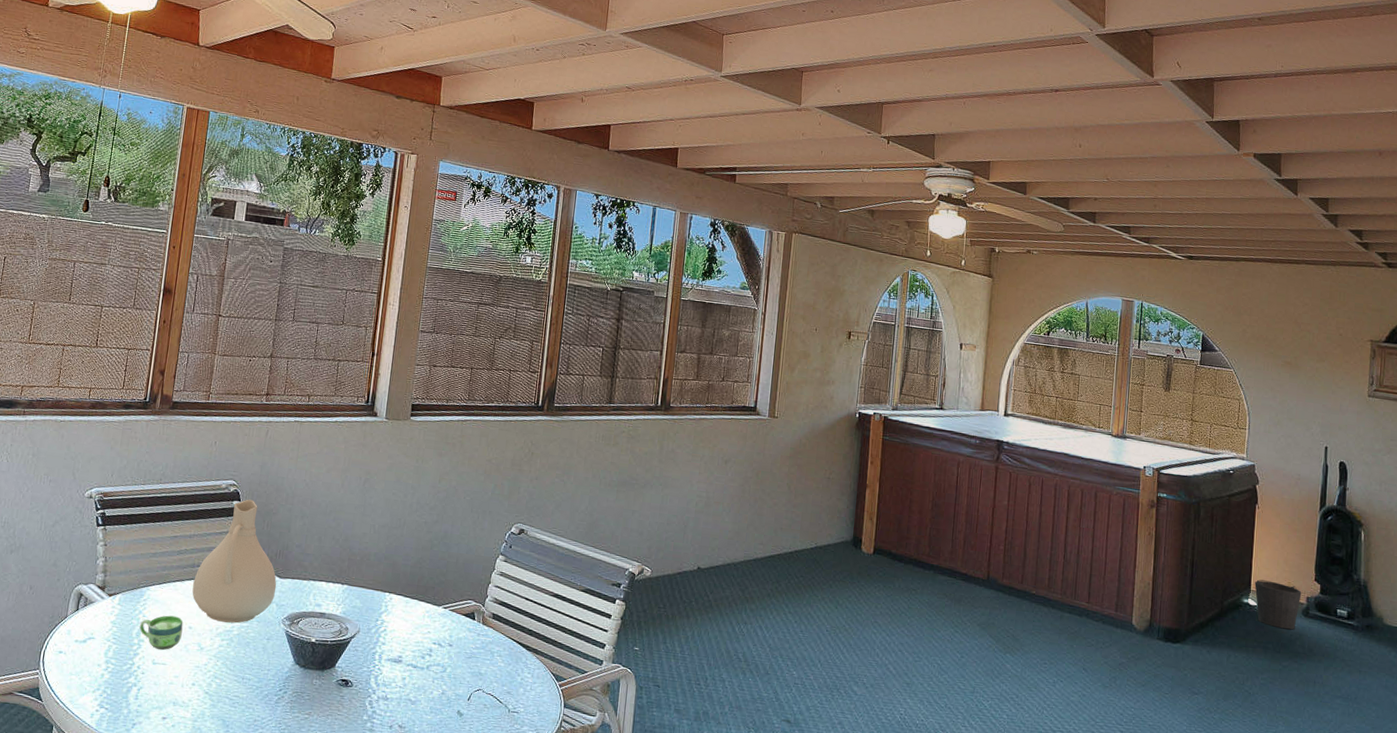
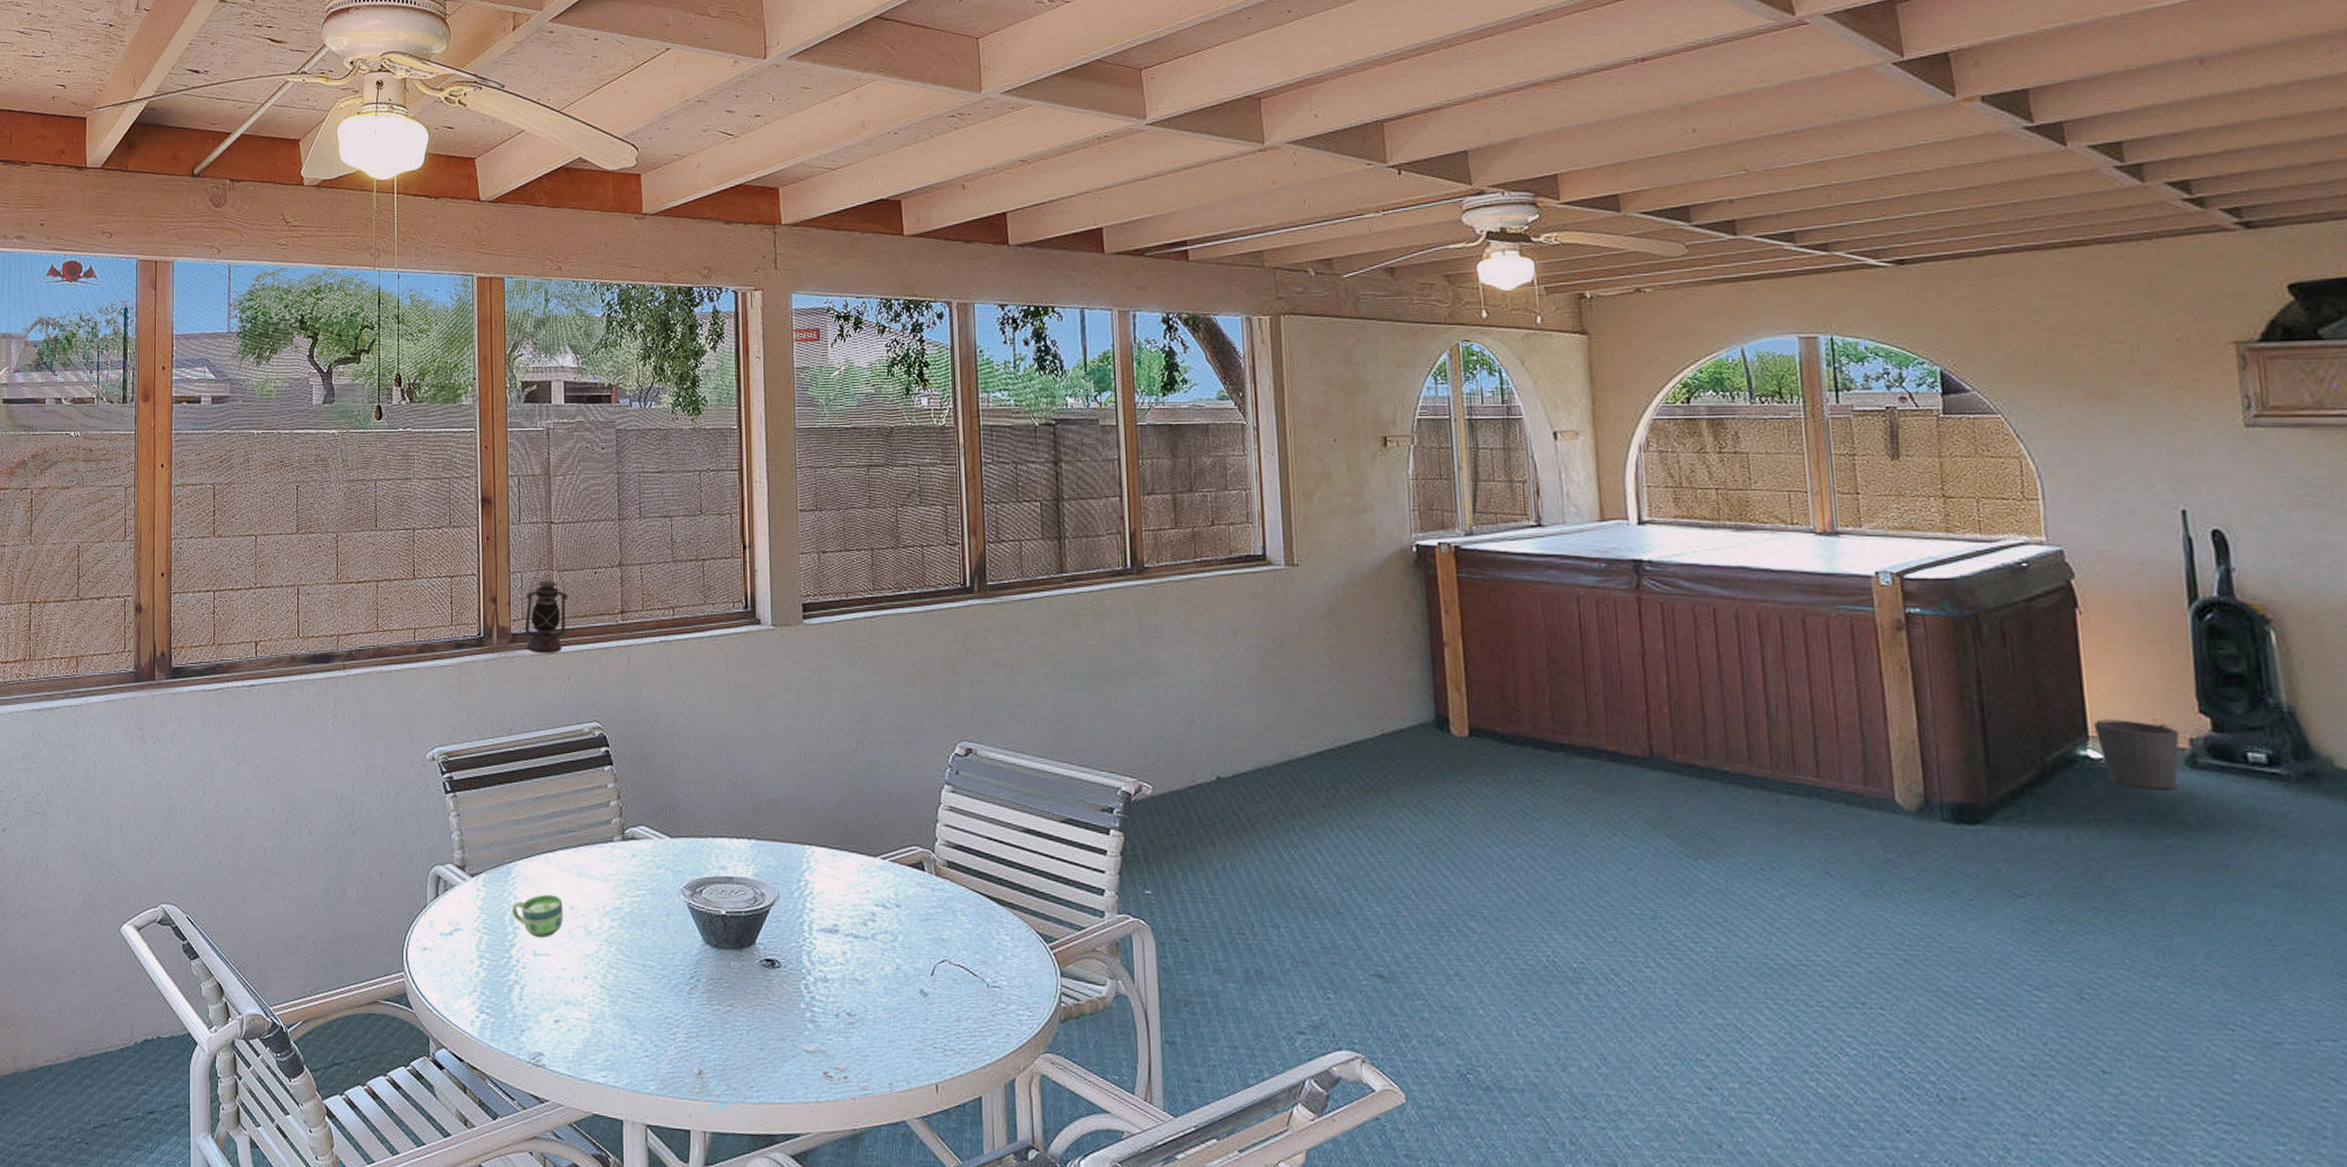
lantern: none [184,337,225,422] -> present [525,550,568,654]
pitcher: present [192,499,277,623] -> none [567,743,668,898]

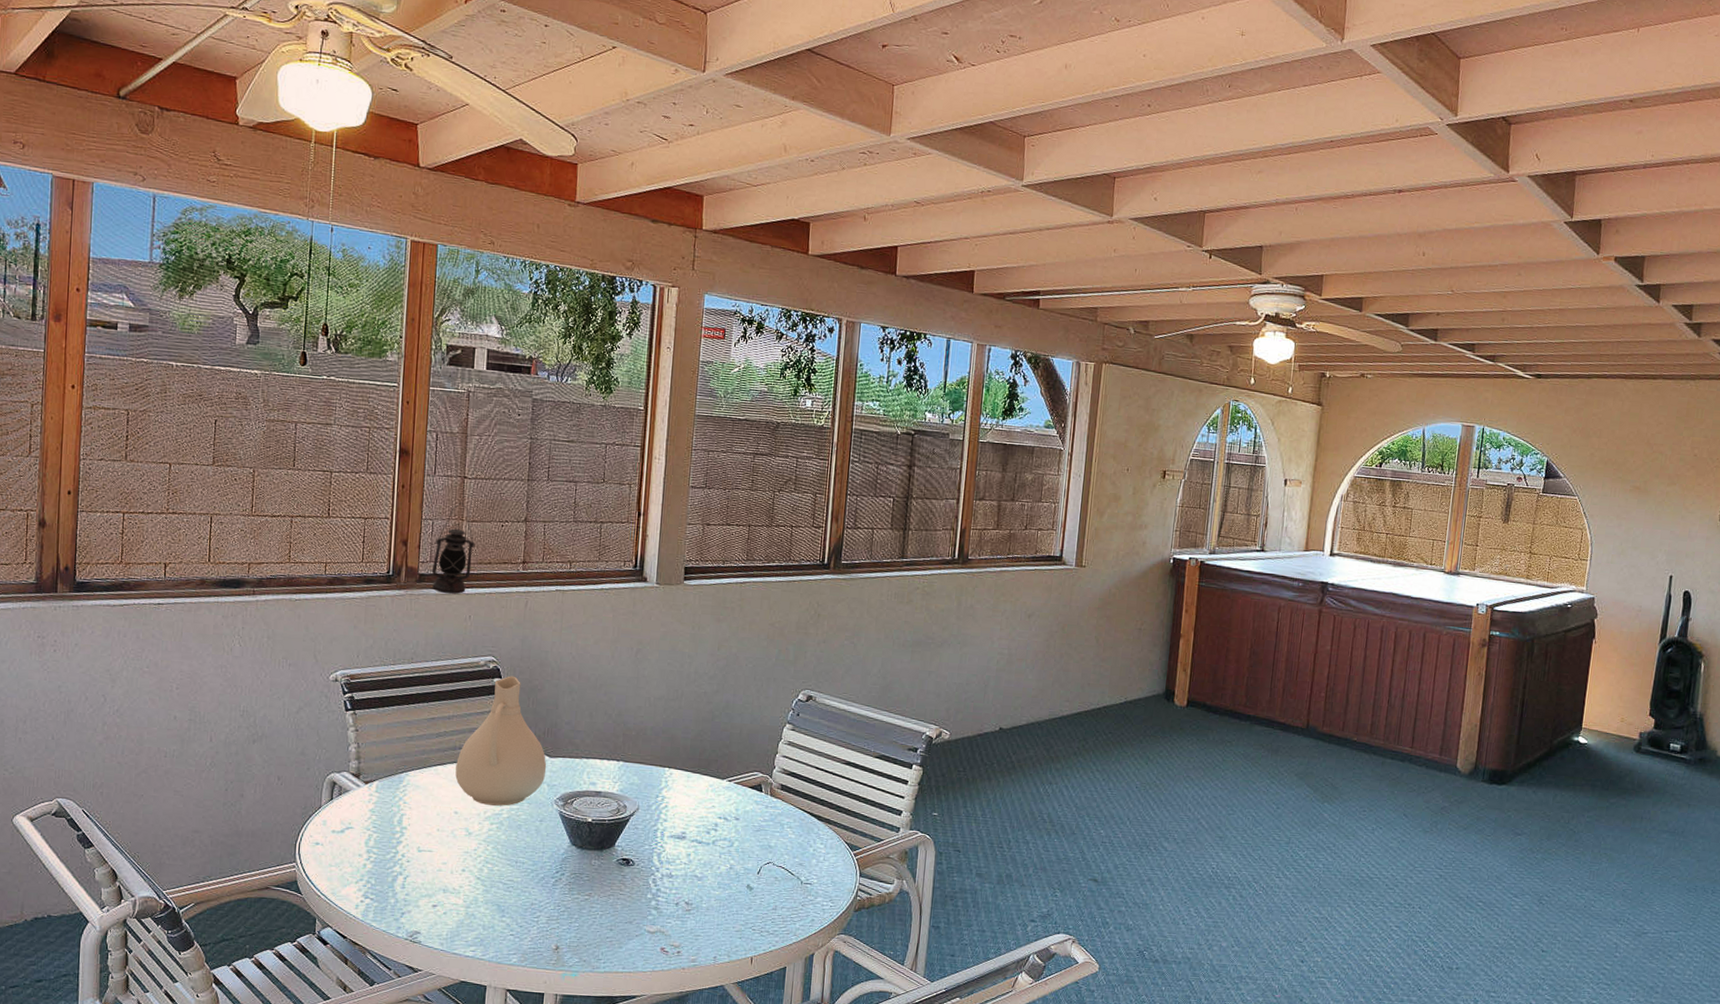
cup: present [512,894,563,939] -> none [401,801,448,837]
pitcher: none [567,743,668,898] -> present [455,676,547,806]
bucket: present [2094,719,2180,790] -> none [1586,716,1635,767]

